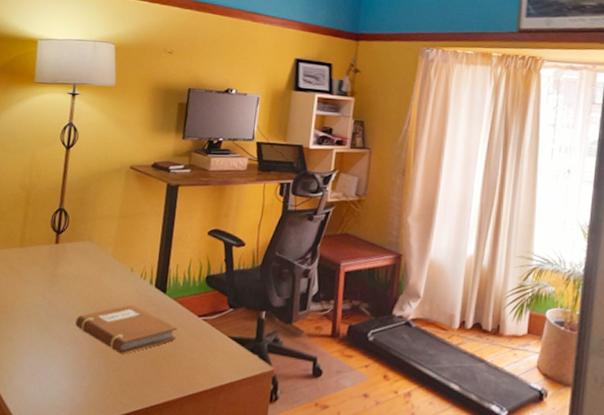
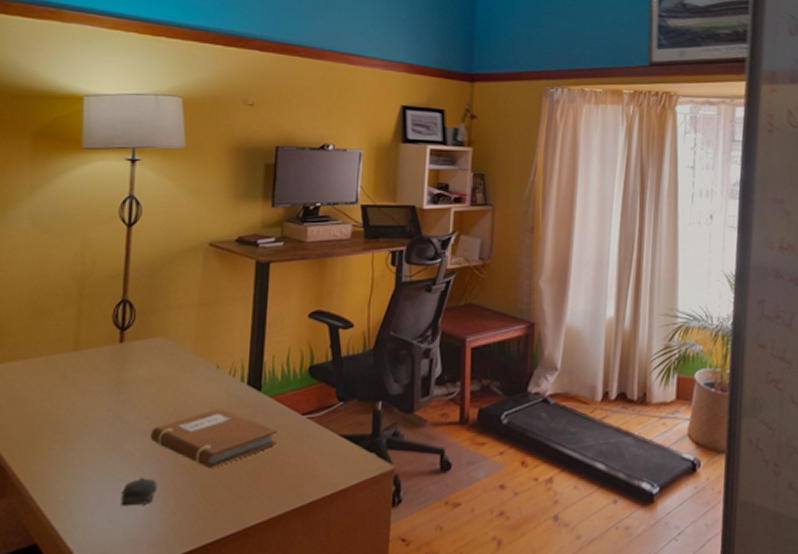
computer mouse: none [50,356,79,379] -> present [121,478,157,507]

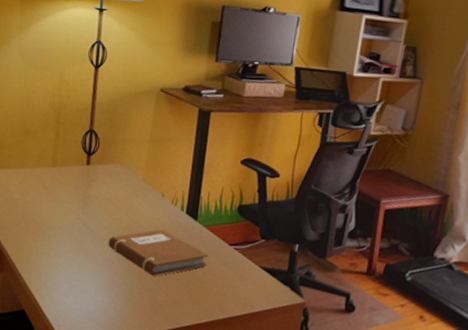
computer mouse: present [121,478,157,507] -> none [85,274,112,296]

